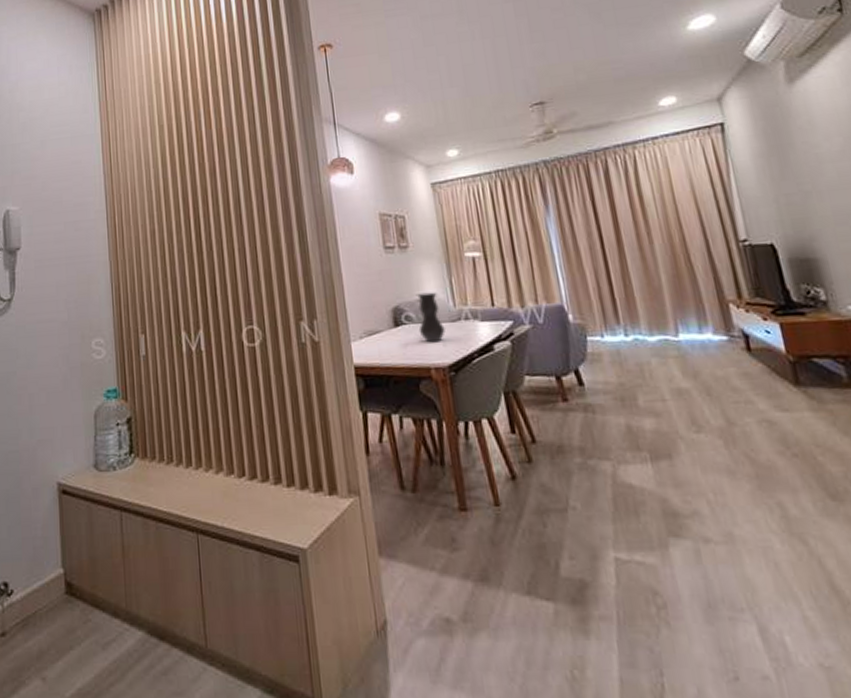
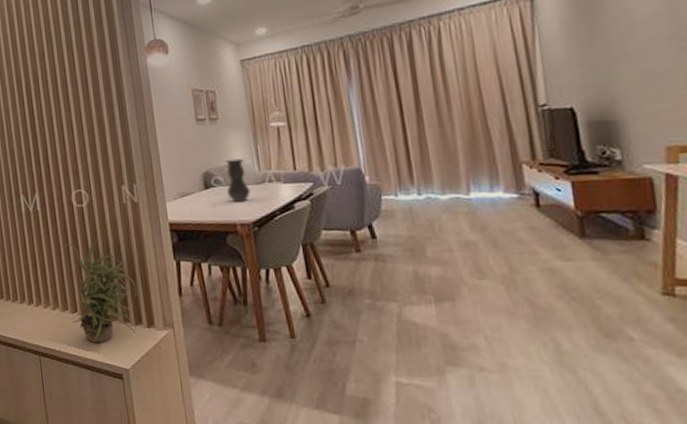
potted plant: none [232,387,317,517] -> present [64,241,137,344]

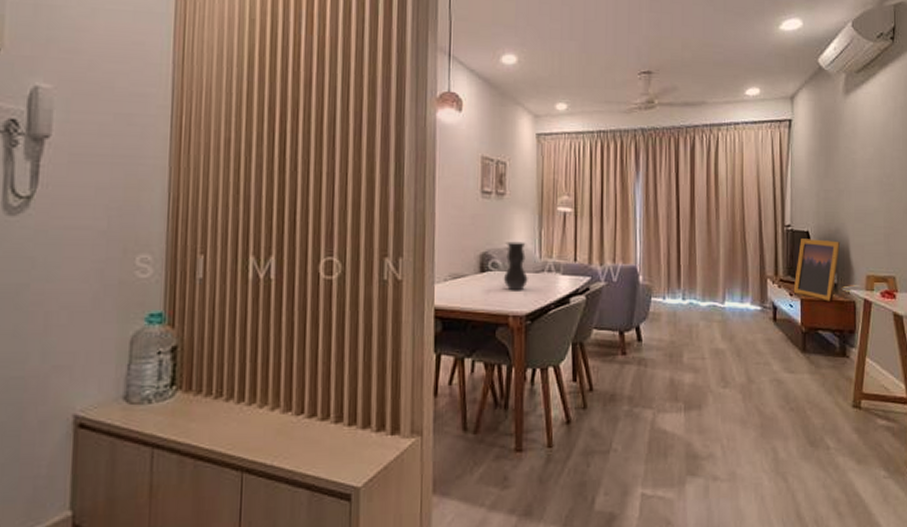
potted plant: present [64,241,137,344] -> none [296,323,385,456]
picture frame: none [559,113,622,181] -> present [793,238,841,302]

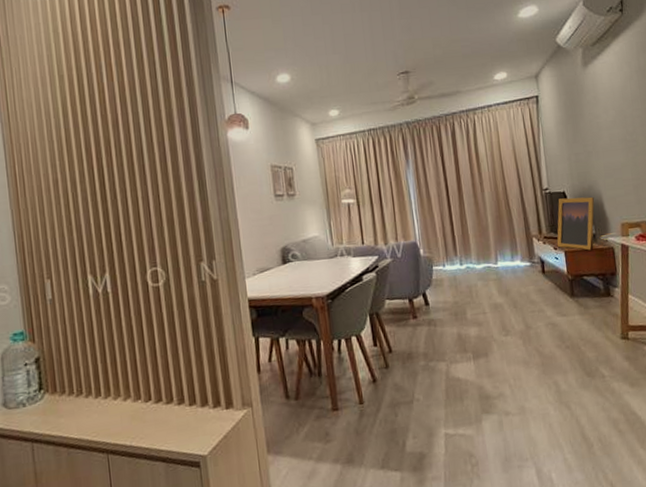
vase: present [503,241,528,291] -> none [301,233,325,277]

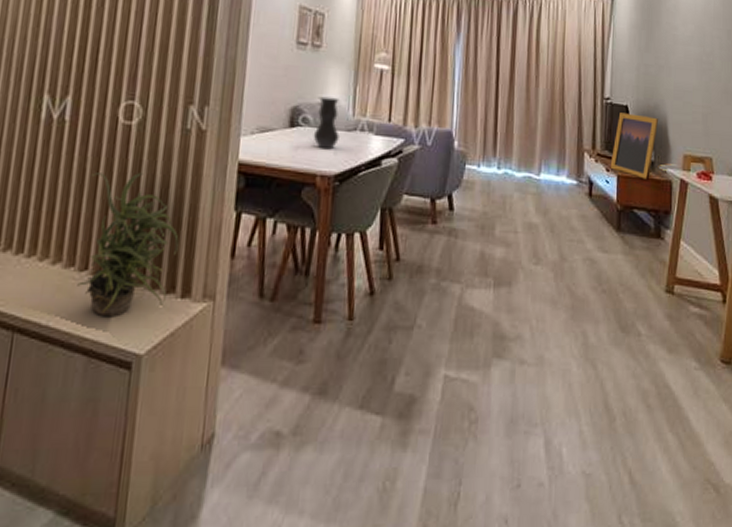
potted plant: none [138,321,216,433] -> present [77,172,179,318]
vase: none [301,233,325,277] -> present [313,96,340,150]

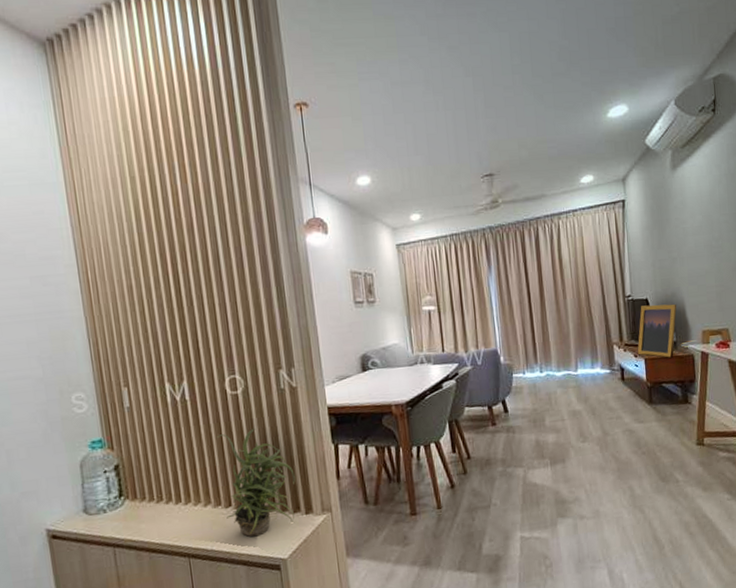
vase: present [313,96,340,150] -> none [381,340,404,384]

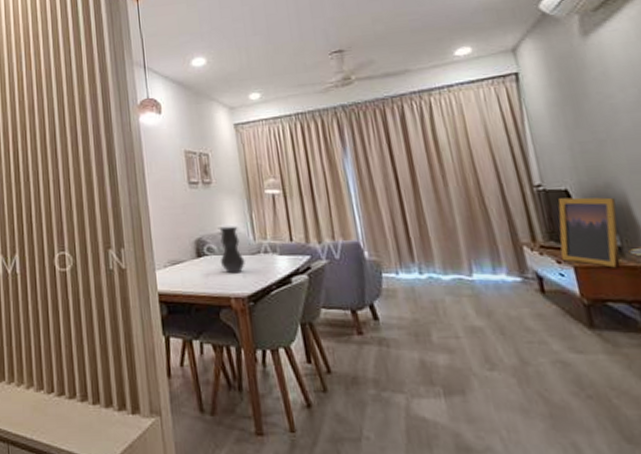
potted plant: present [217,429,296,537] -> none [43,310,122,432]
vase: none [381,340,404,384] -> present [218,226,245,274]

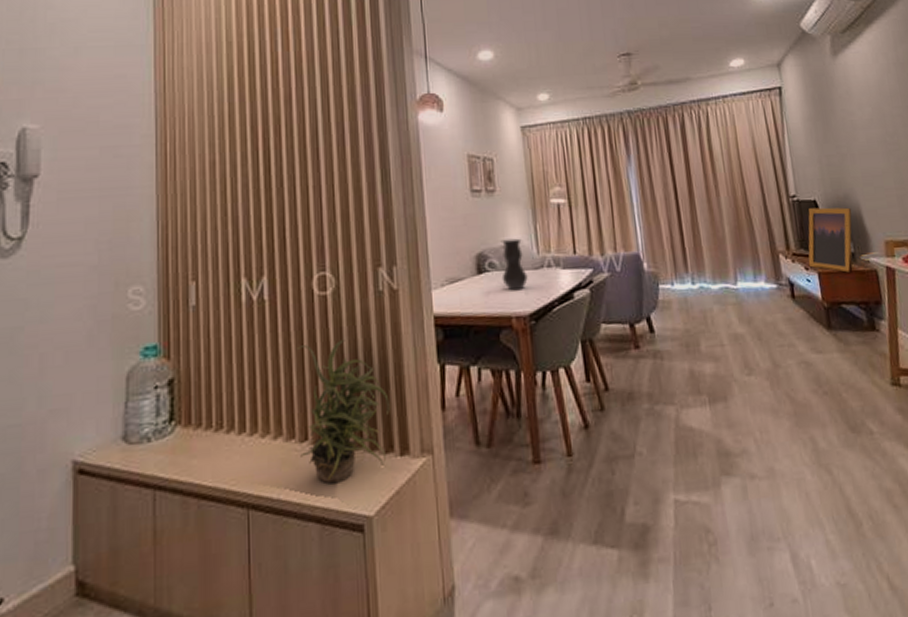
potted plant: none [43,310,122,432] -> present [297,340,390,484]

